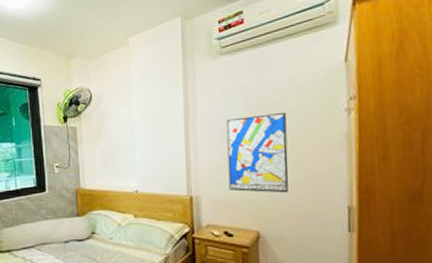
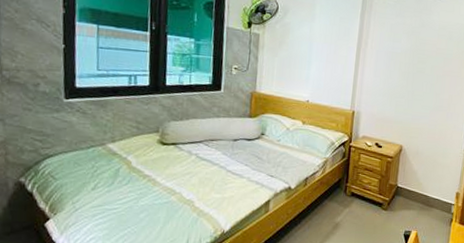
wall art: present [226,112,289,193] -> none [385,50,436,117]

